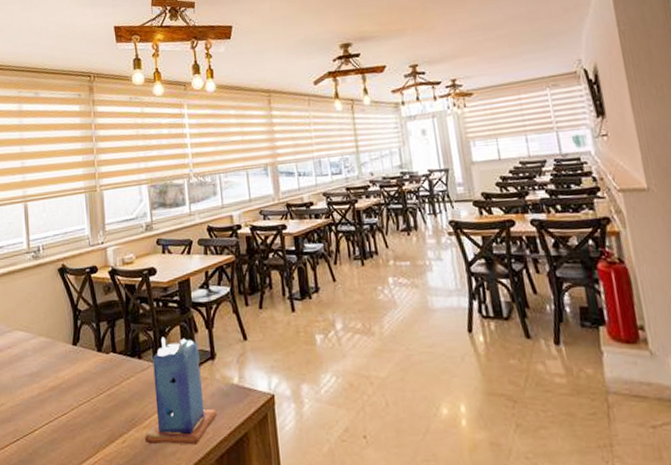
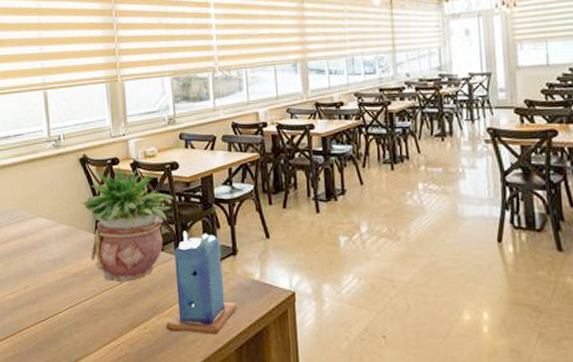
potted plant: none [59,273,151,395] -> present [81,165,173,283]

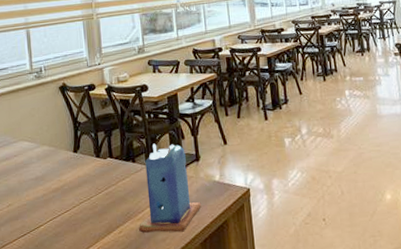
potted plant: present [81,165,173,283] -> none [60,91,144,194]

